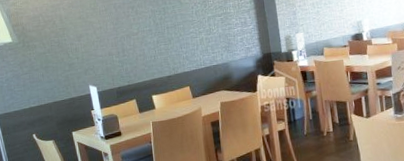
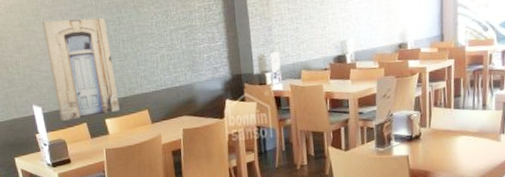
wall art: none [98,8,165,98] -> present [42,17,120,121]

